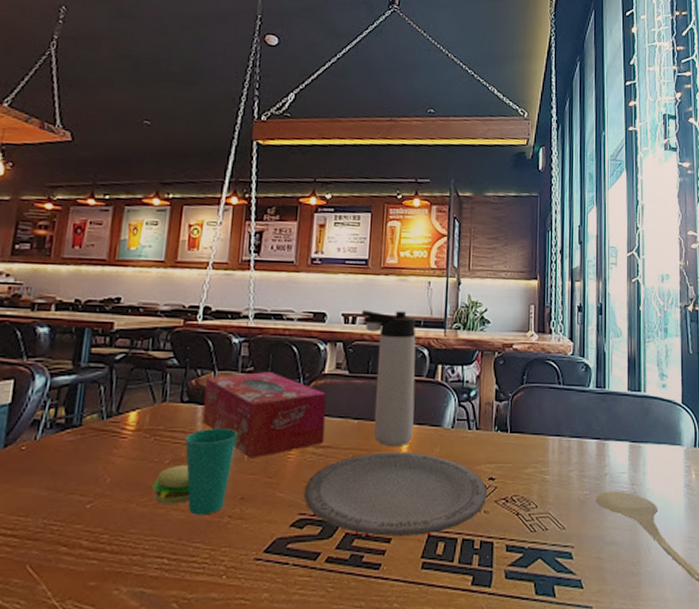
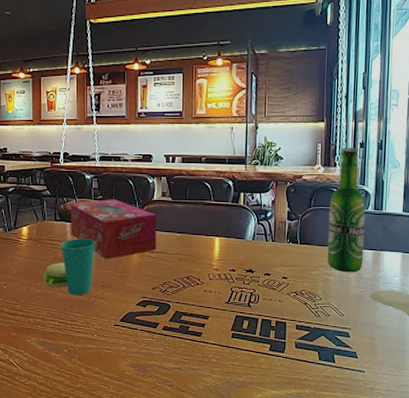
plate: present [303,452,488,537] -> none [144,257,282,315]
thermos bottle: present [362,309,416,447] -> none [179,151,223,253]
beer bottle: none [543,310,587,470] -> present [327,147,366,273]

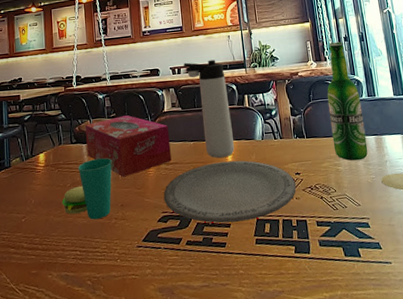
plate: none [144,257,282,315] -> present [163,160,297,224]
thermos bottle: none [179,151,223,253] -> present [184,60,234,158]

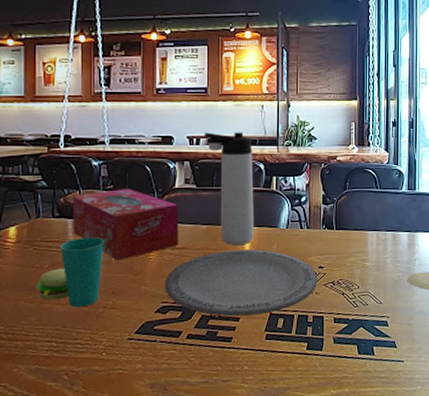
beer bottle: present [327,41,368,161] -> none [363,126,400,257]

